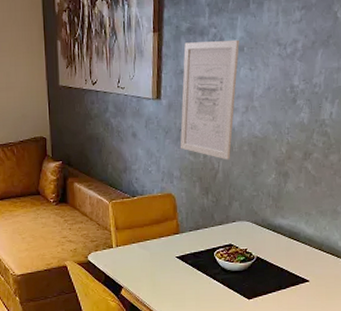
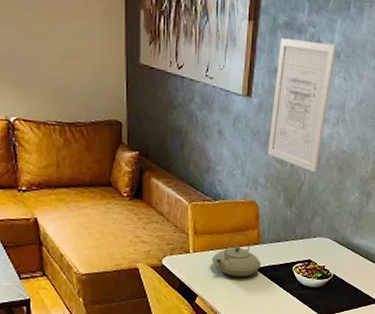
teapot: none [134,223,183,267] -> present [212,231,262,277]

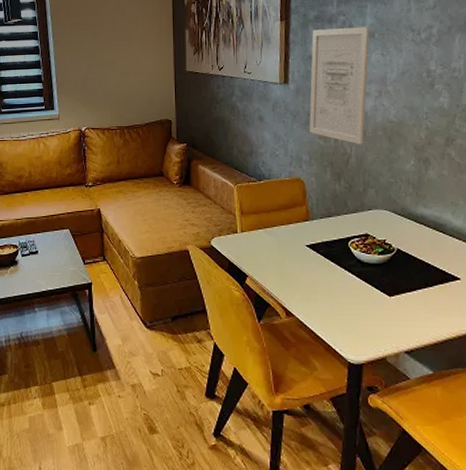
teapot: present [212,231,262,277] -> none [260,209,313,256]

